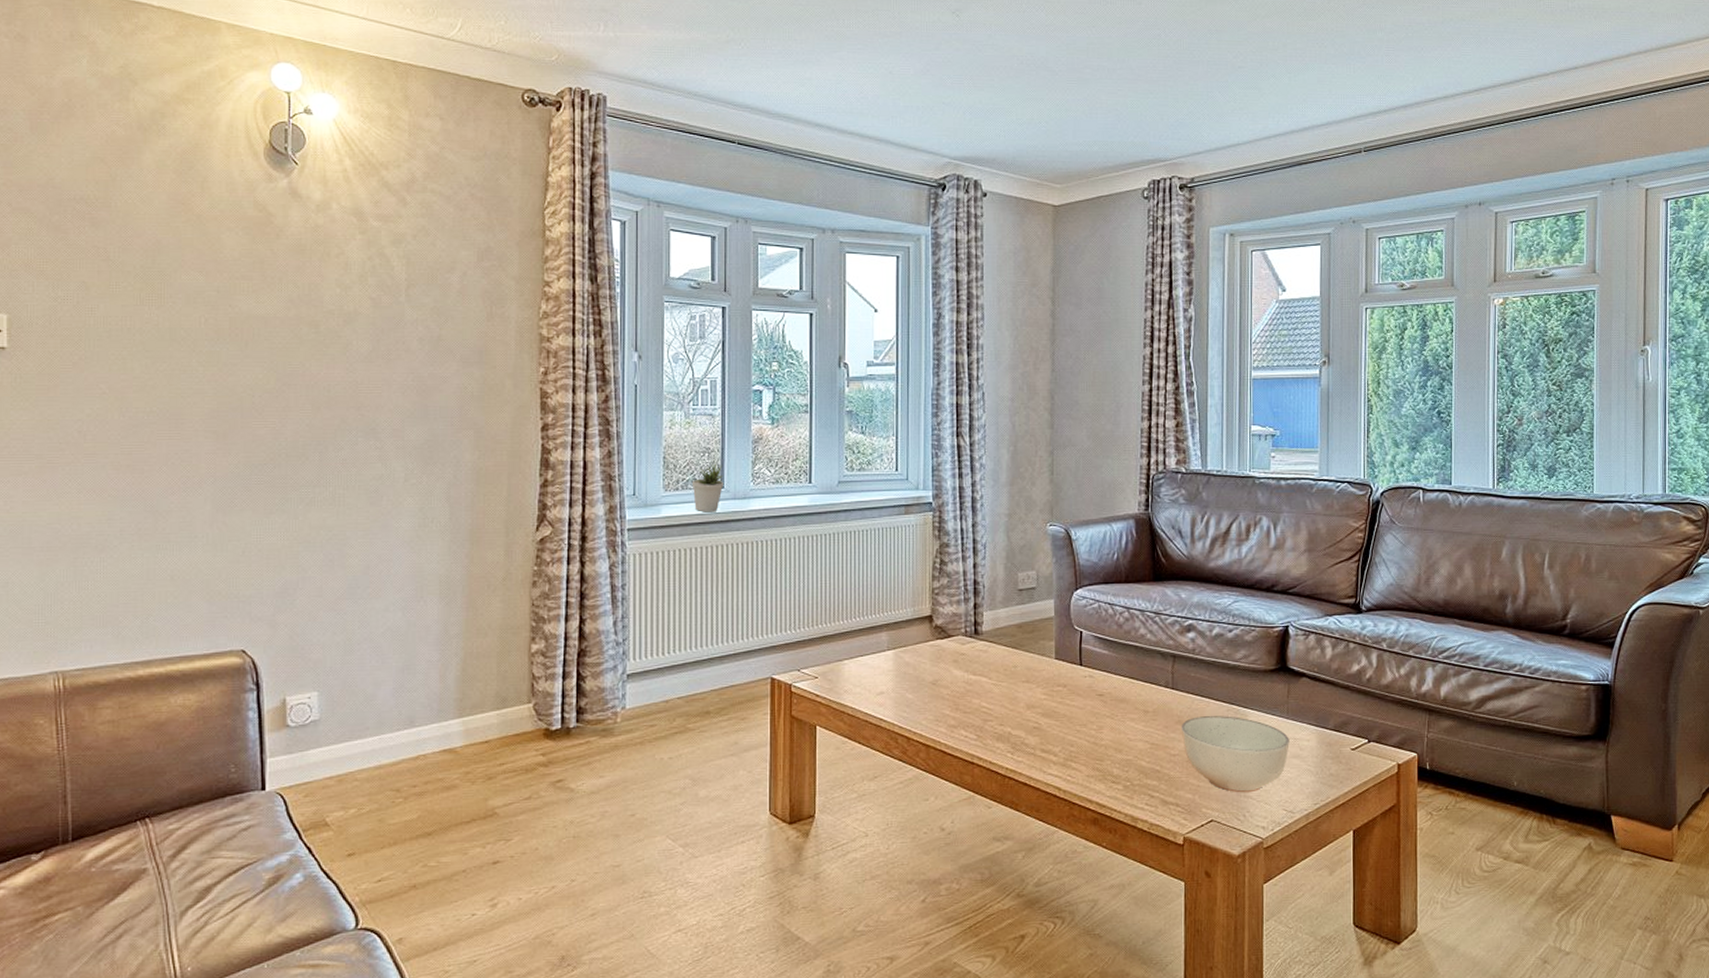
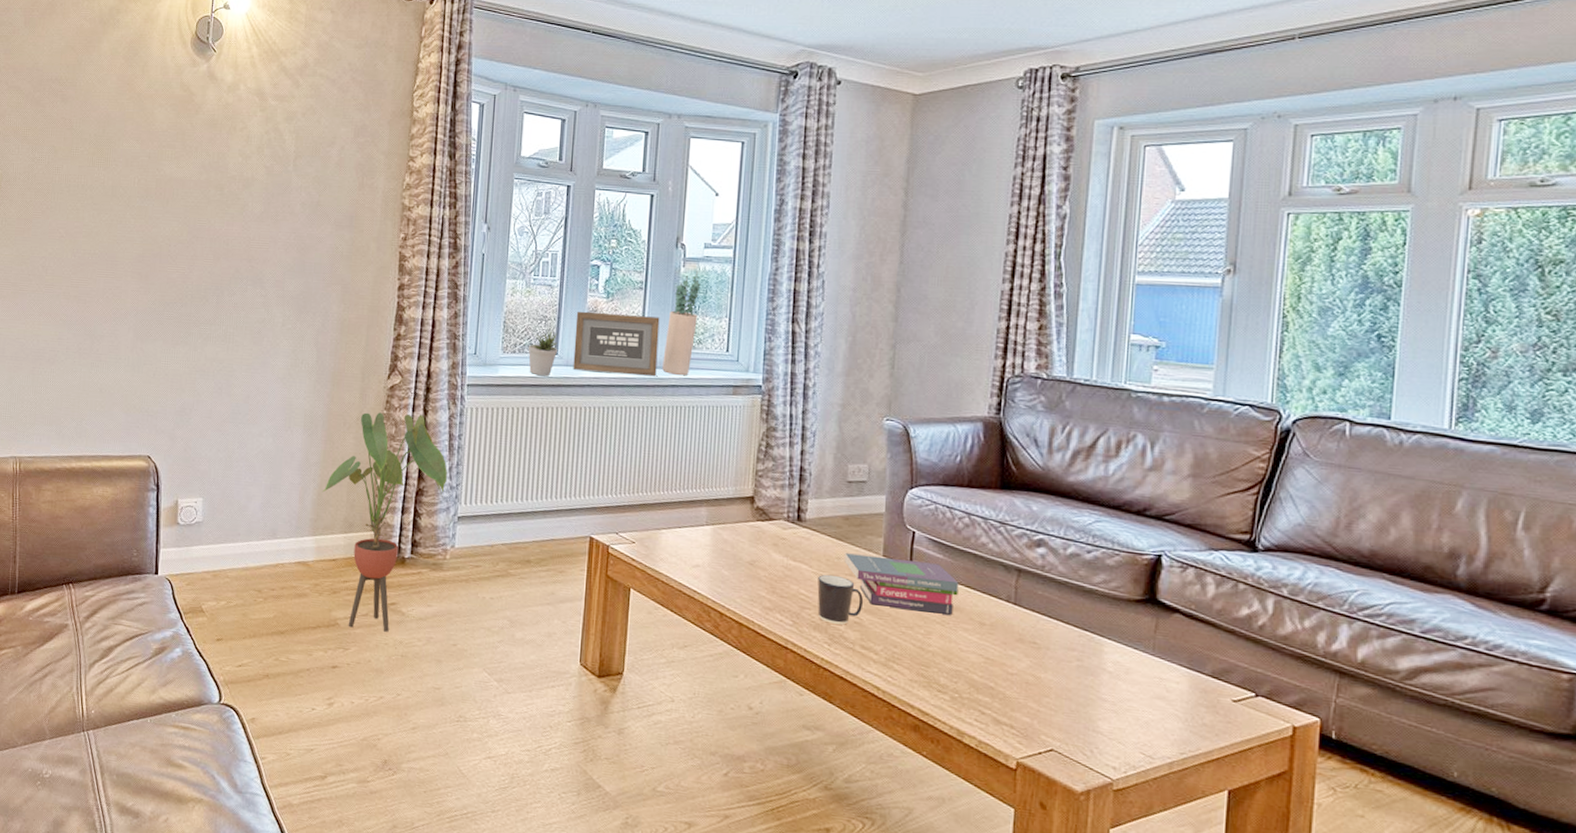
house plant: none [467,567,611,815] -> present [322,412,447,632]
picture frame: none [741,440,828,504] -> present [573,311,660,377]
vase: none [833,390,866,500] -> present [662,271,701,376]
mug: none [998,684,1041,733] -> present [817,574,864,626]
books: none [1021,659,1124,708] -> present [845,553,959,615]
bowl: present [1181,716,1290,793] -> none [1022,637,1154,729]

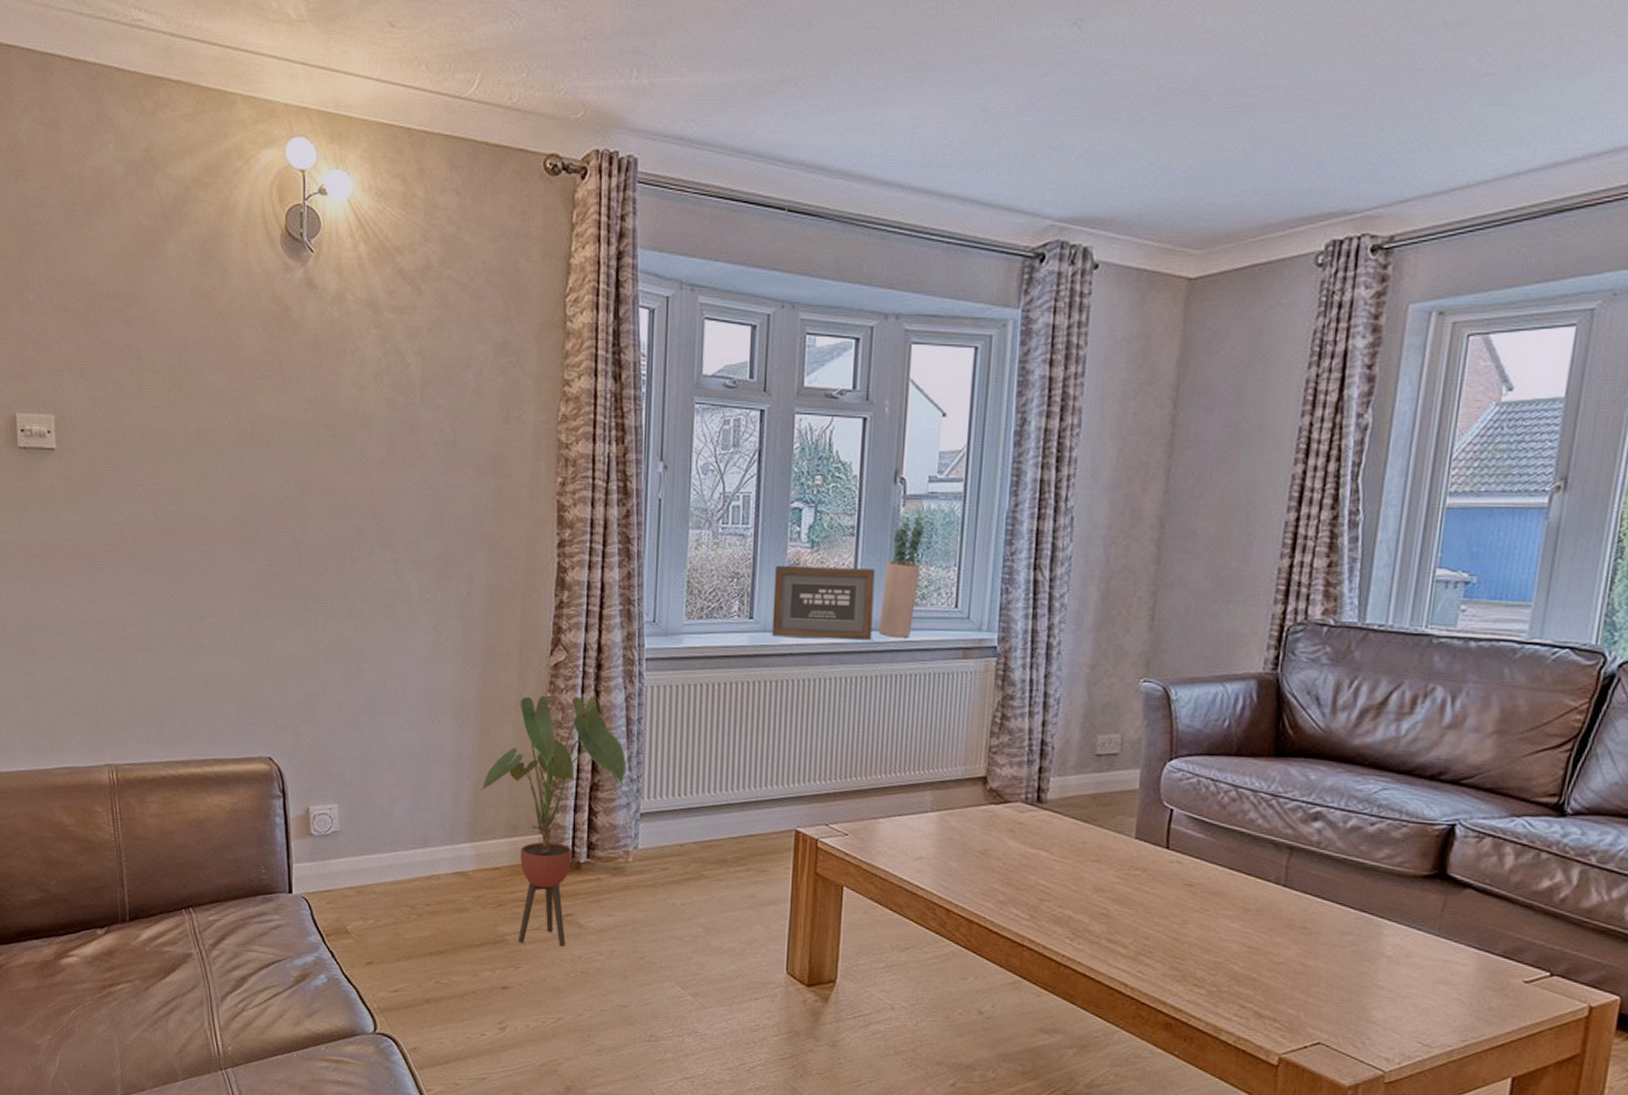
potted plant: present [528,332,558,376] -> none [717,592,754,645]
mug: present [817,574,864,626] -> none [1058,861,1112,918]
books: present [845,553,959,615] -> none [1091,837,1222,901]

